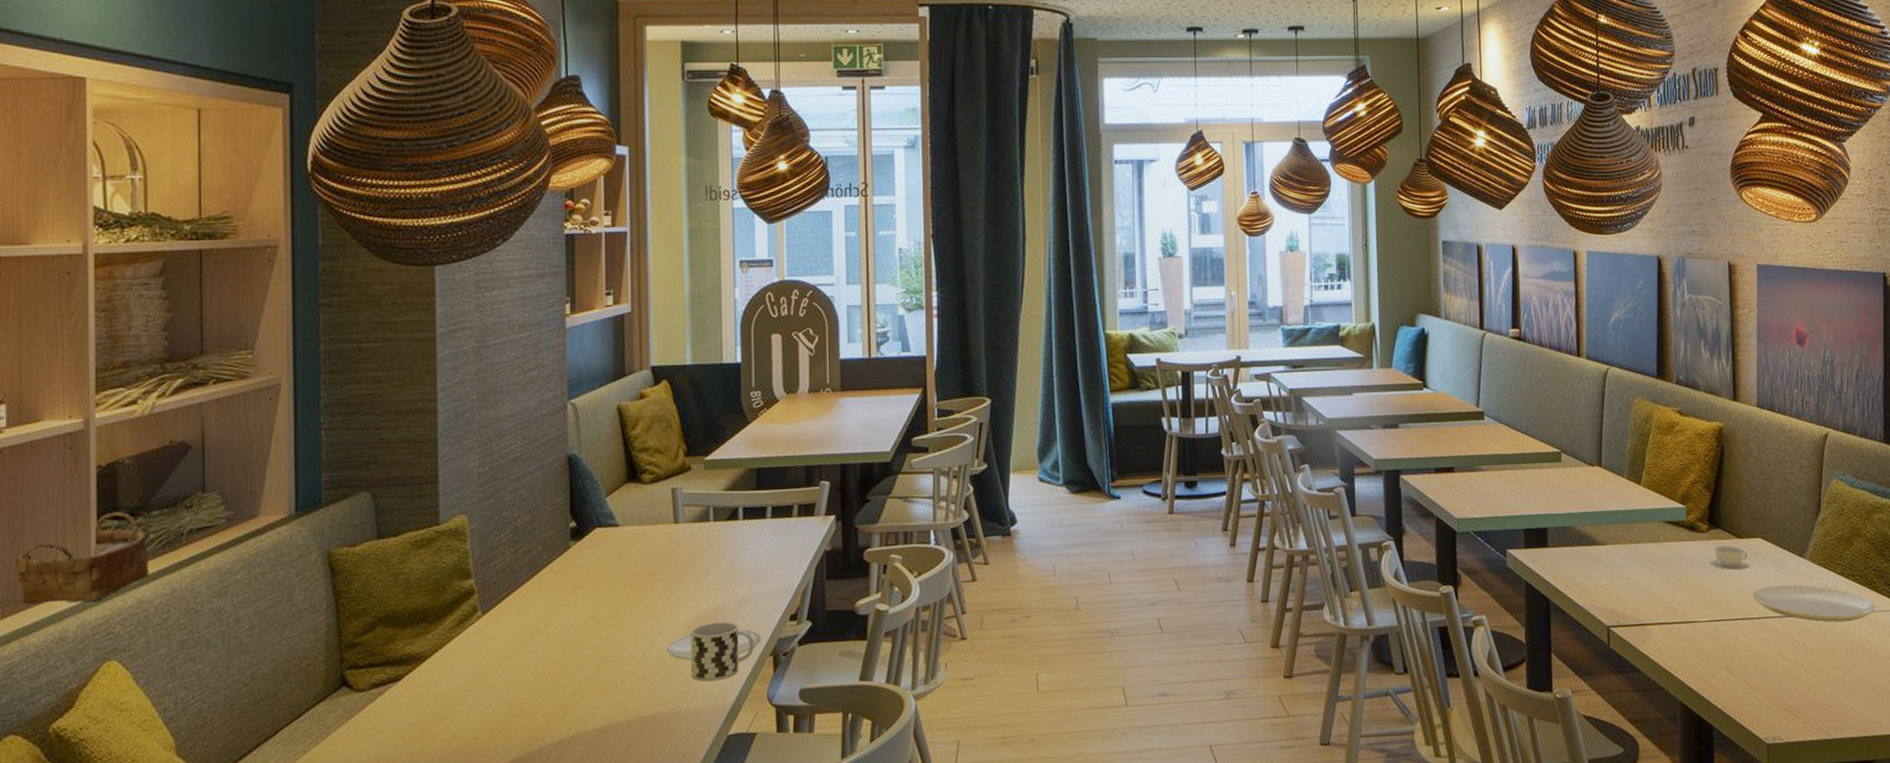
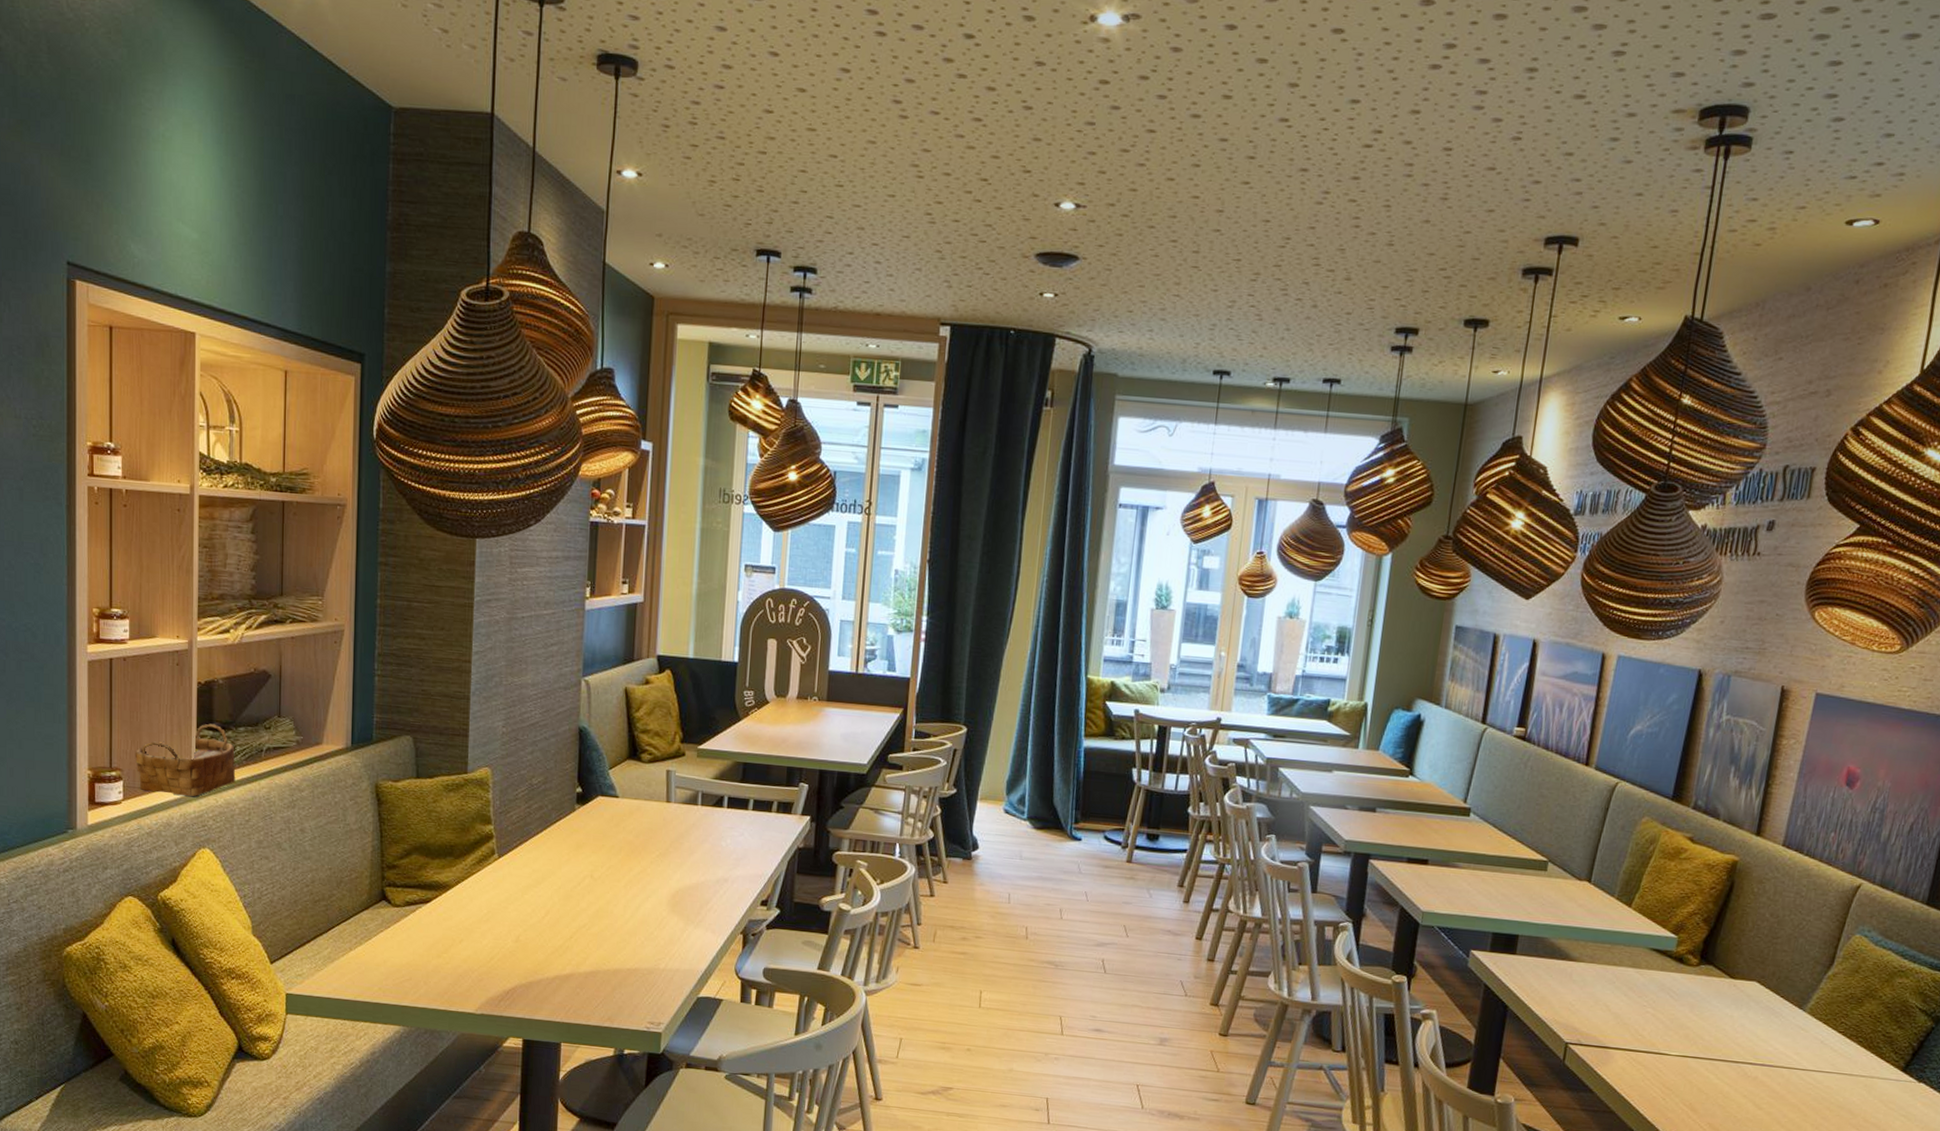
plate: present [667,629,761,660] -> none [651,903,734,928]
cup: present [691,621,754,682] -> none [671,896,728,948]
teacup: present [1709,545,1750,571] -> none [1692,982,1739,1012]
plate: present [1752,584,1876,622] -> none [1735,1032,1877,1083]

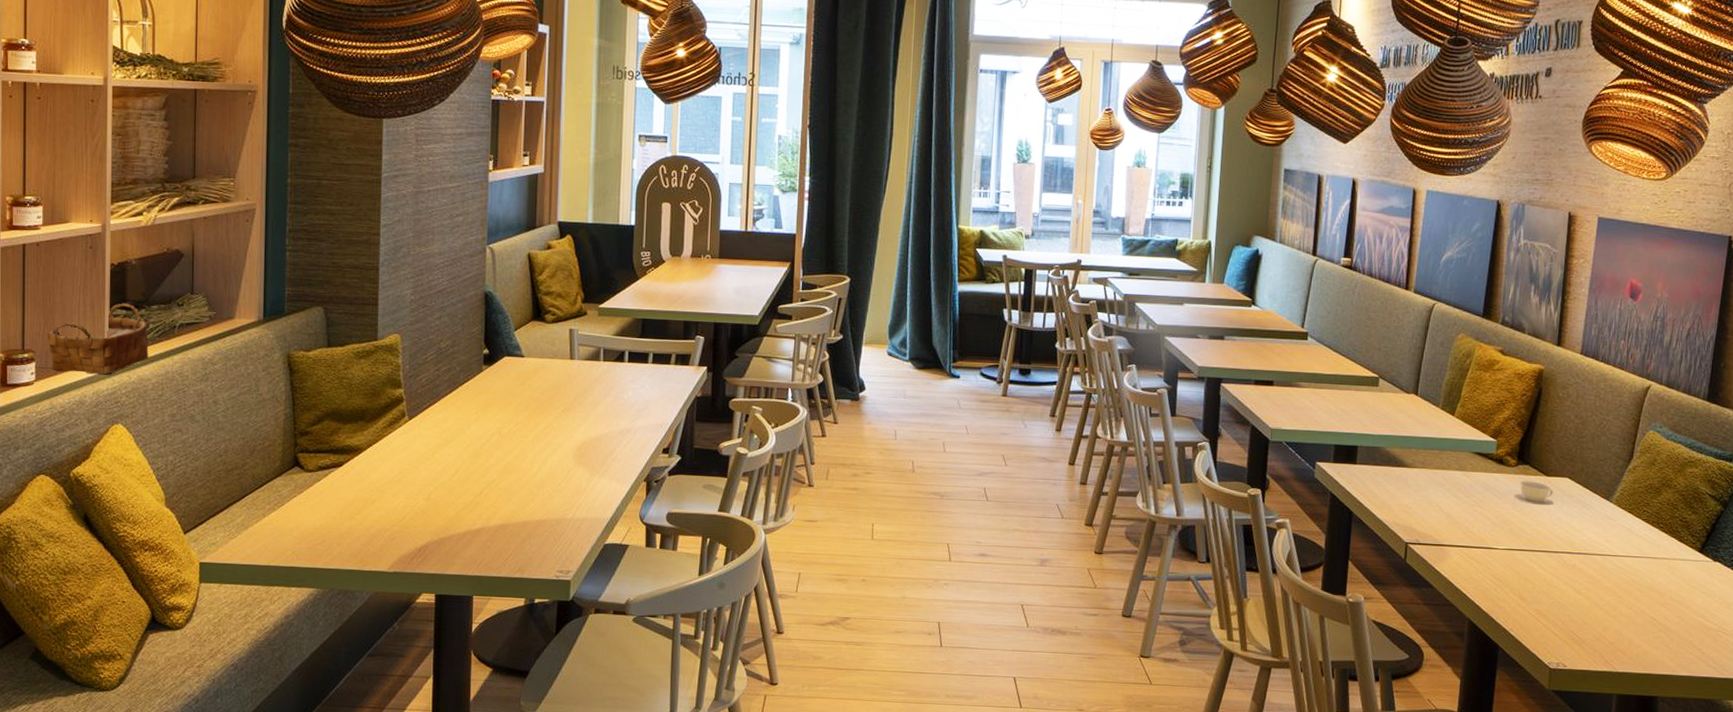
teacup: none [1692,982,1739,1012] -> present [1513,481,1555,506]

